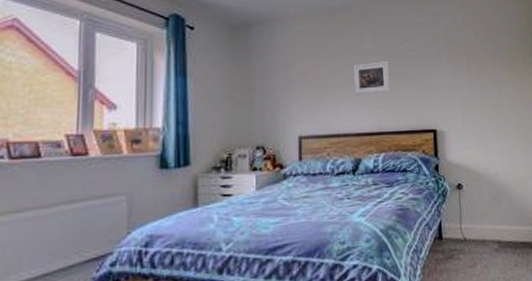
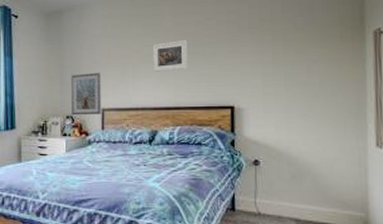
picture frame: none [262,94,298,146] -> present [71,72,101,116]

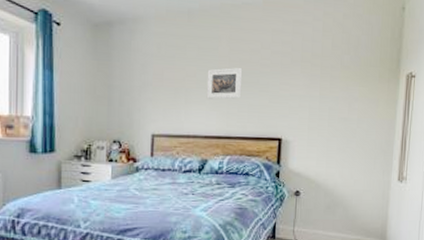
picture frame: present [71,72,101,116] -> none [119,94,152,140]

